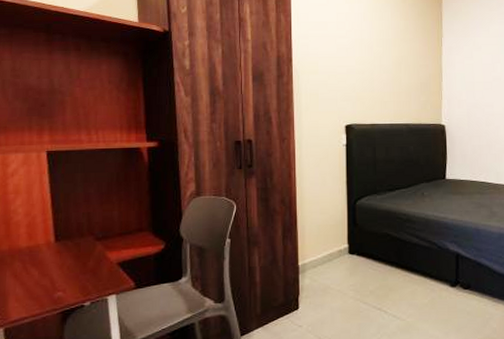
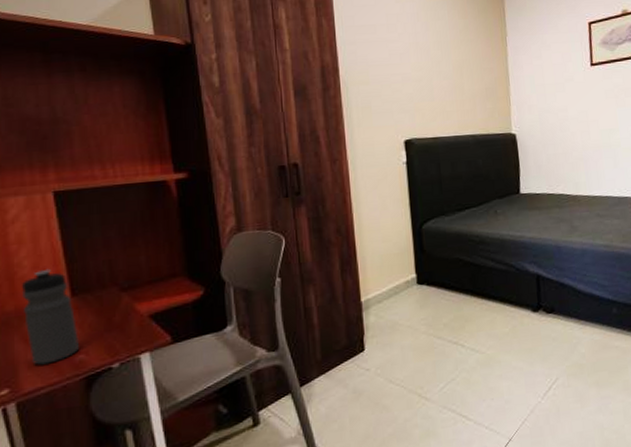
water bottle: none [15,216,59,298] -> present [22,268,80,365]

